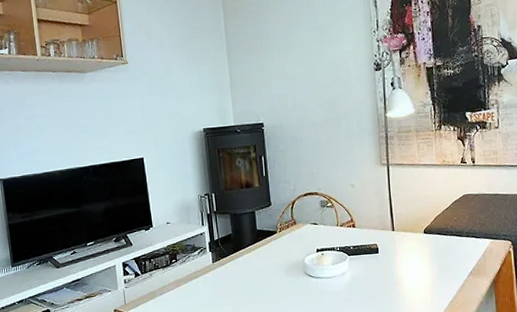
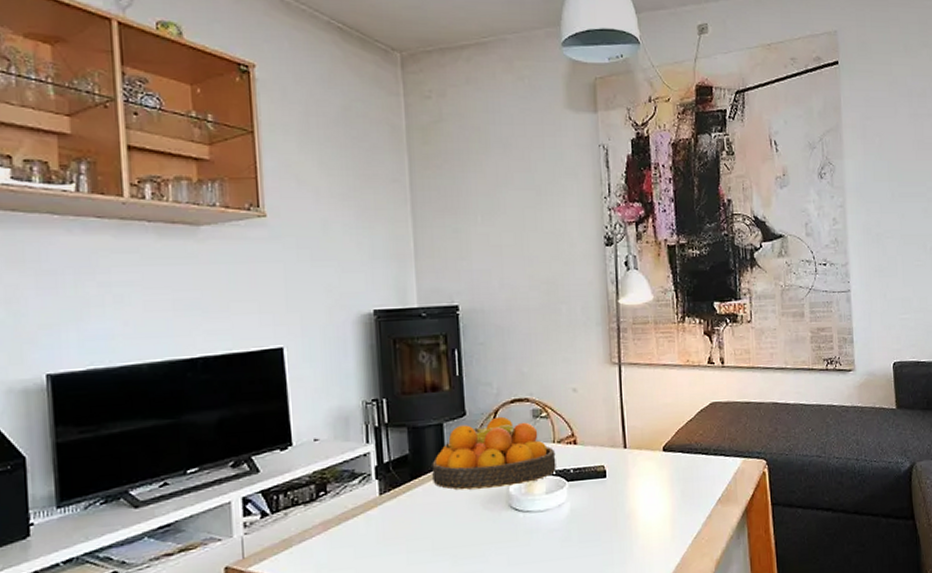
fruit bowl: none [248,206,340,261] -> present [432,416,556,490]

